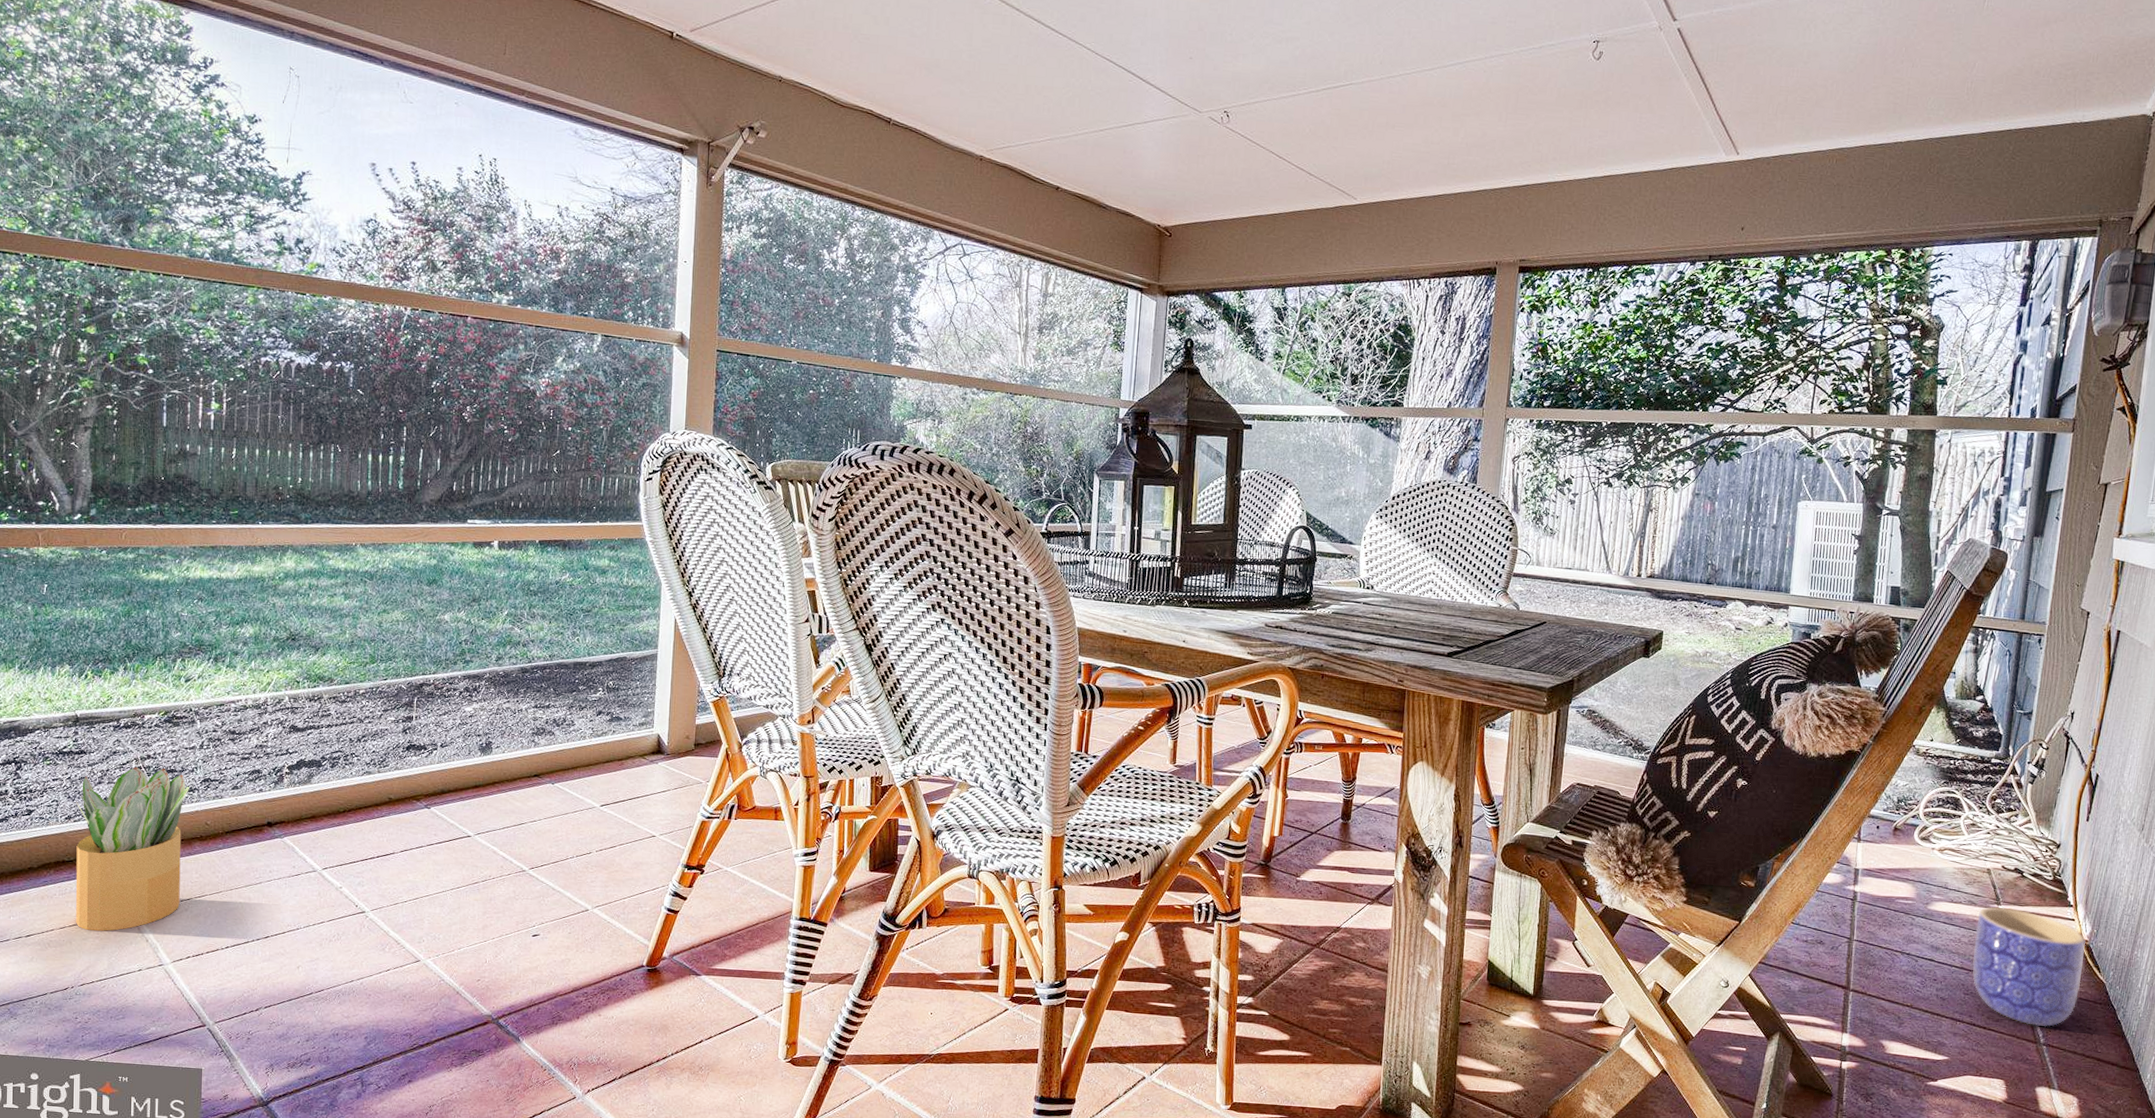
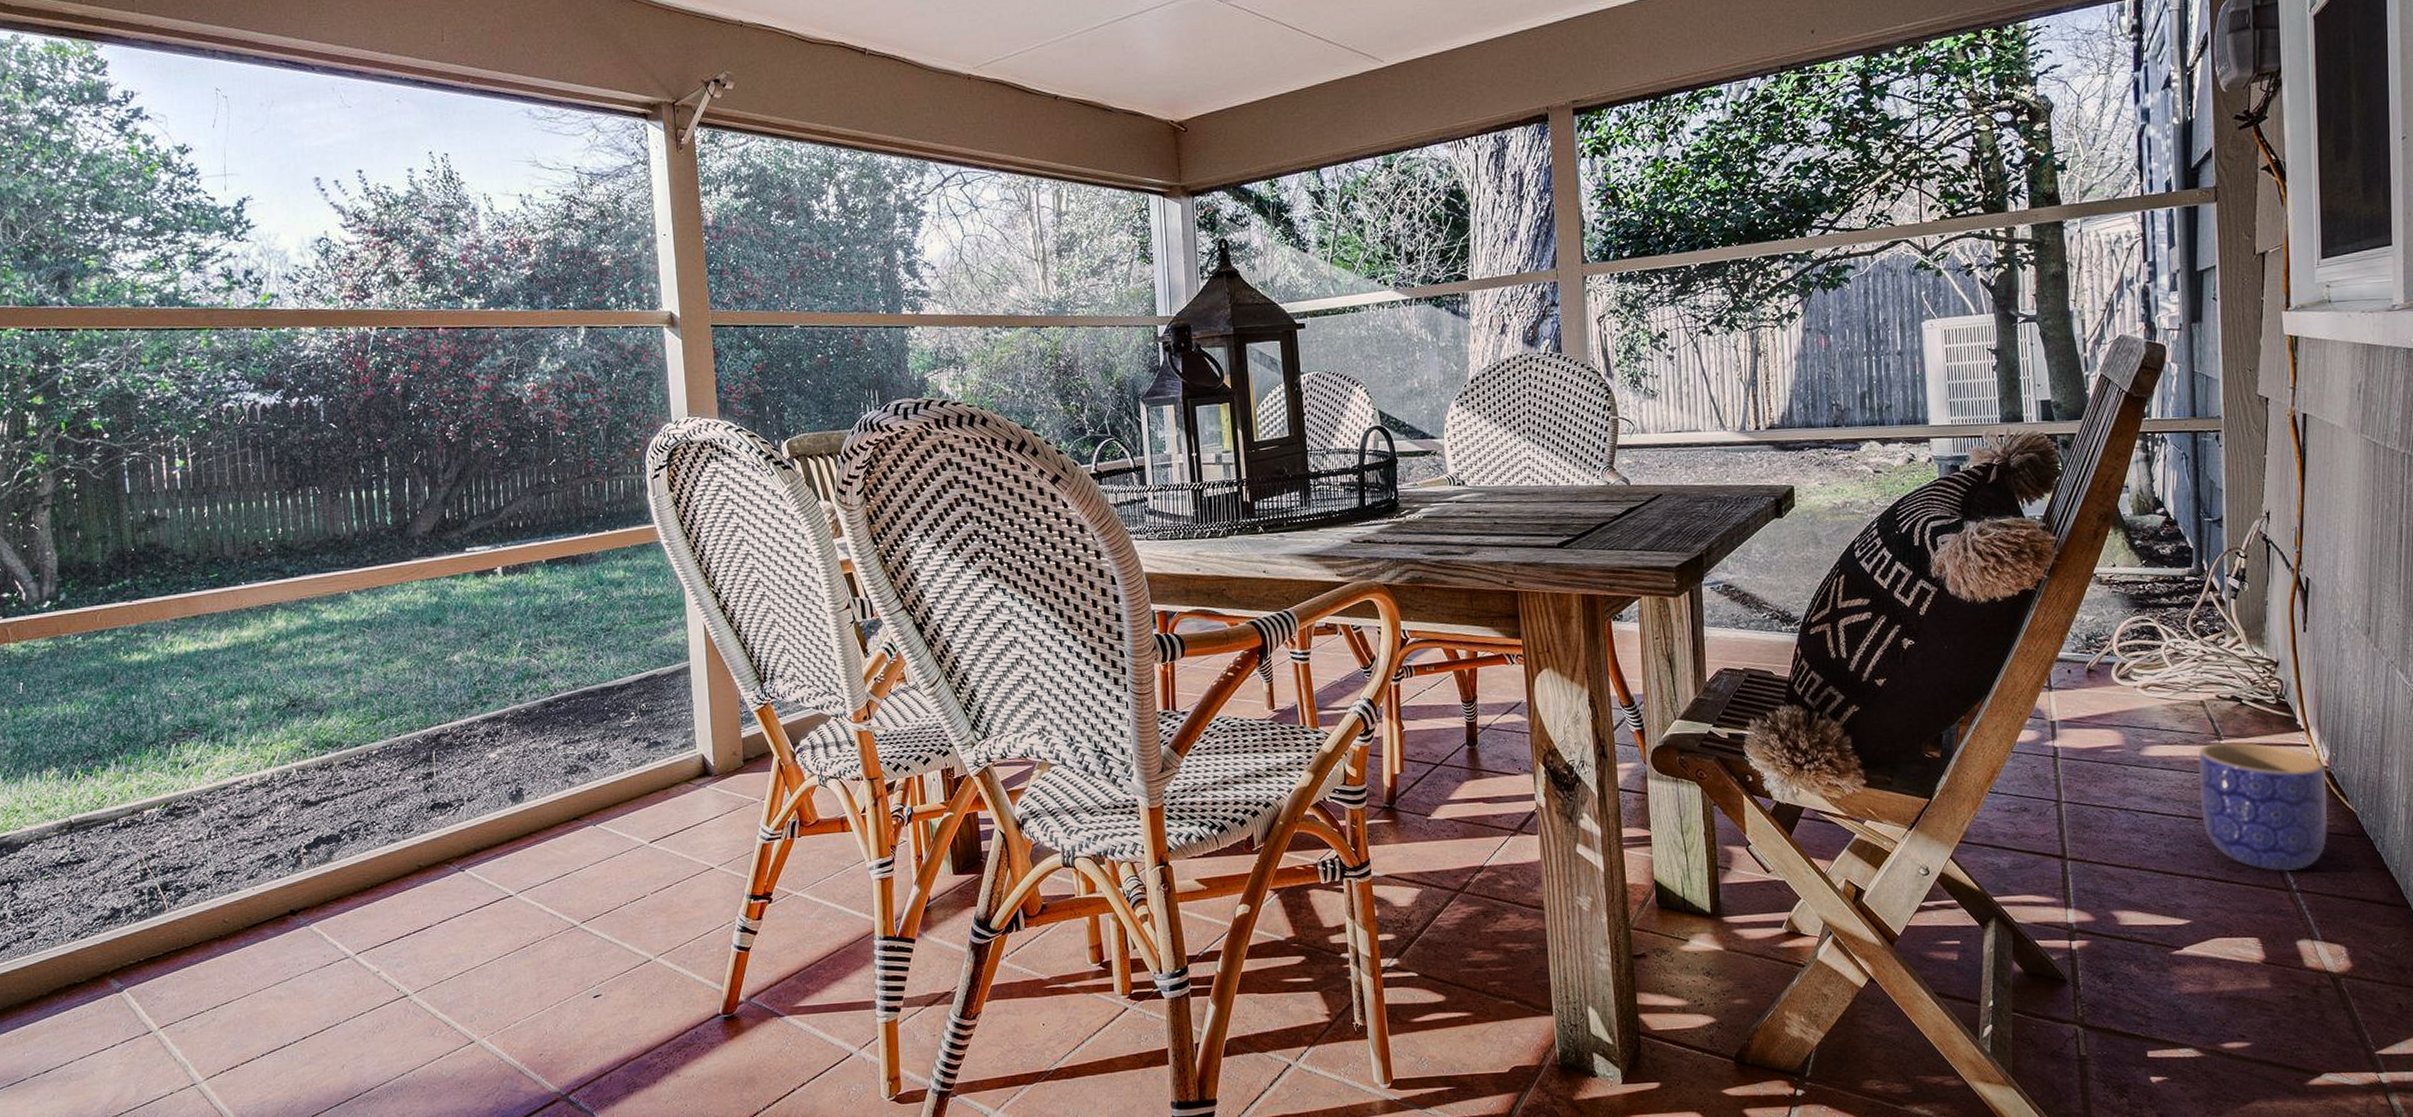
potted plant: present [75,766,189,932] -> none [81,867,206,1057]

